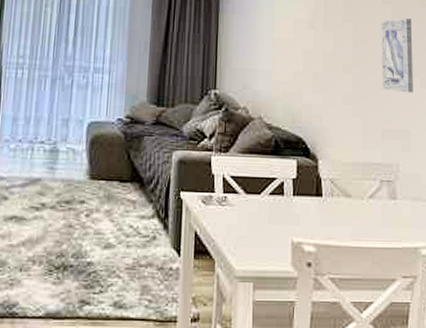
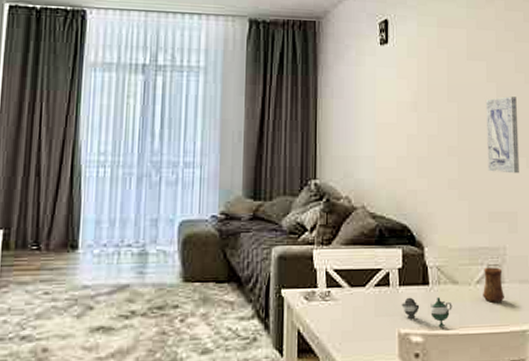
teapot: none [295,207,345,238] -> present [401,297,452,326]
cup: none [375,183,397,218] -> present [483,267,504,303]

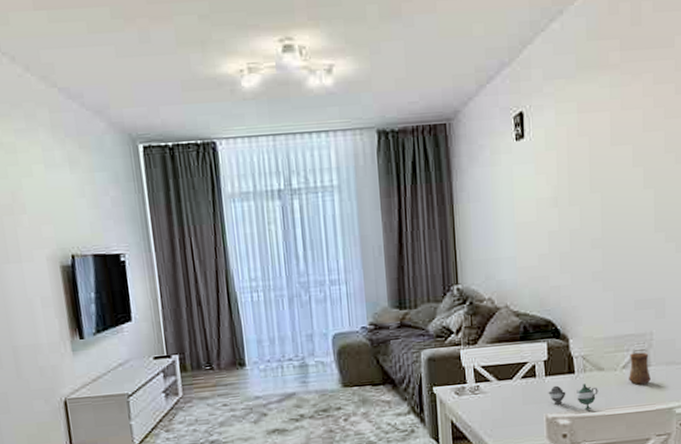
wall art: present [485,96,519,174] -> none [631,179,668,260]

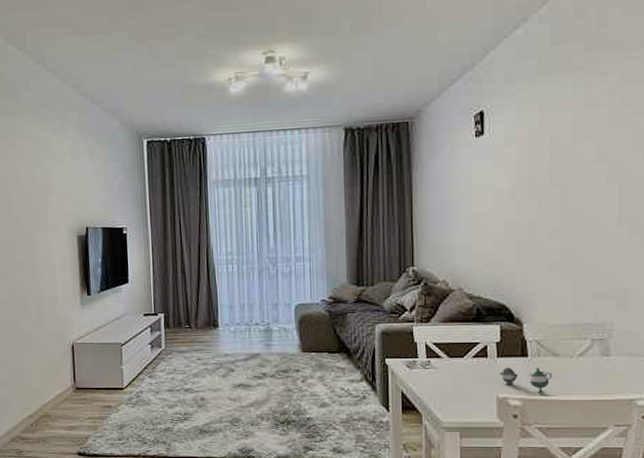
cup: present [629,352,651,385] -> none [586,341,610,373]

